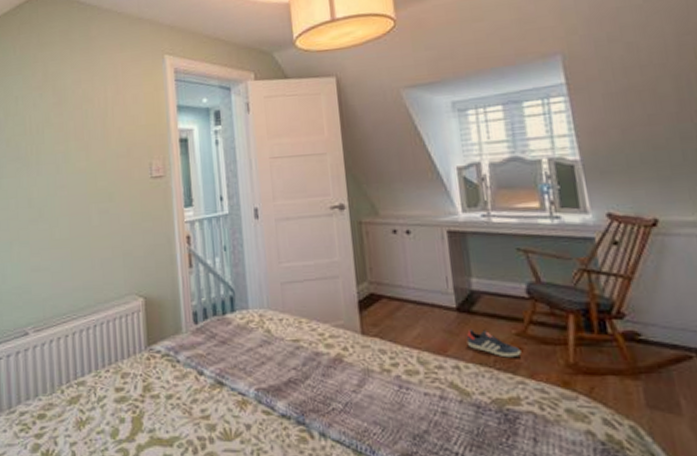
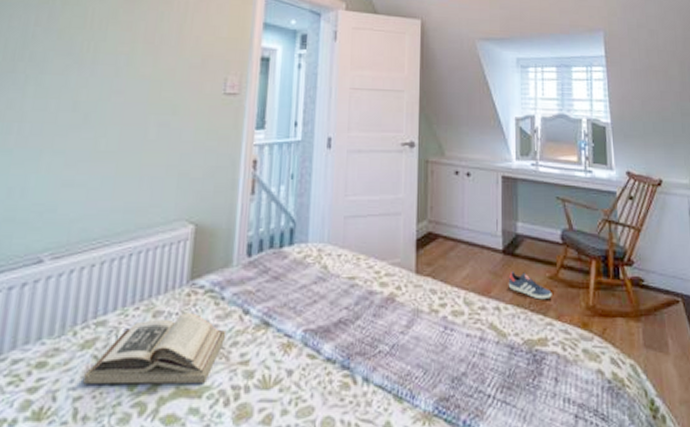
book: none [75,374,186,434] -> present [83,312,227,385]

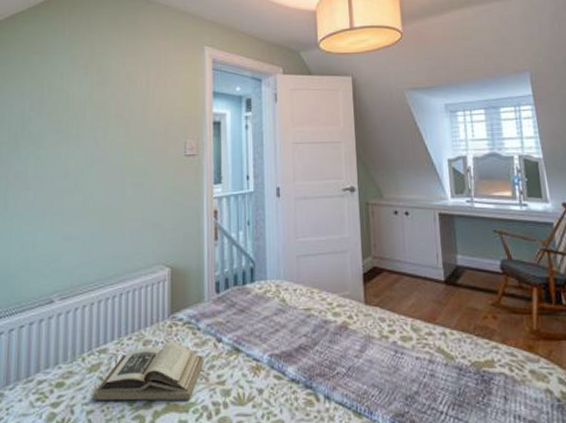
sneaker: present [508,270,552,300] -> none [452,299,496,325]

